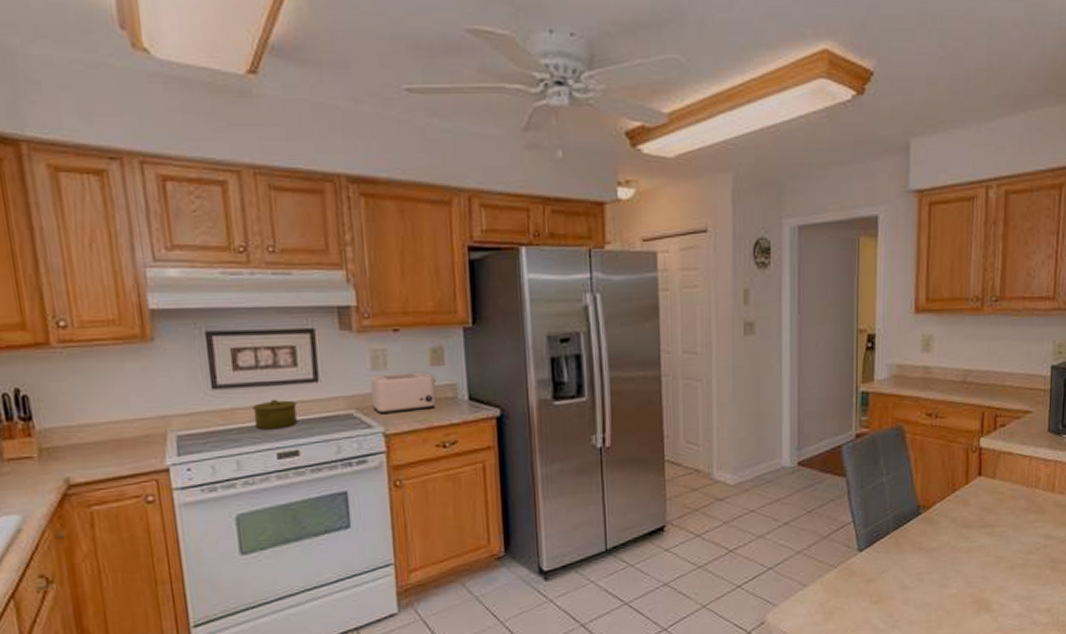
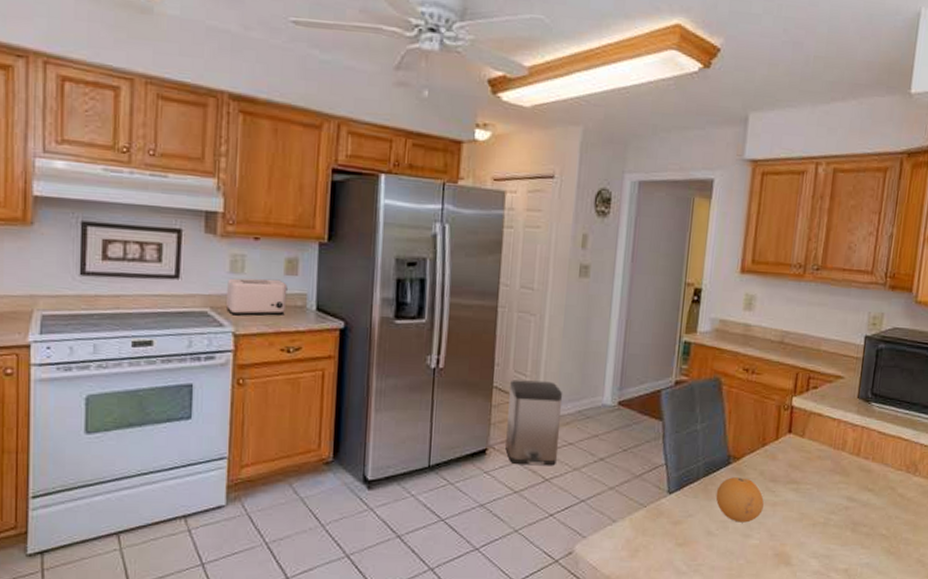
cooking pot: present [252,399,297,431] -> none [115,290,157,320]
pedal bin: none [683,449,739,539] -> present [505,380,563,466]
fruit: none [908,527,958,573] -> present [715,477,764,523]

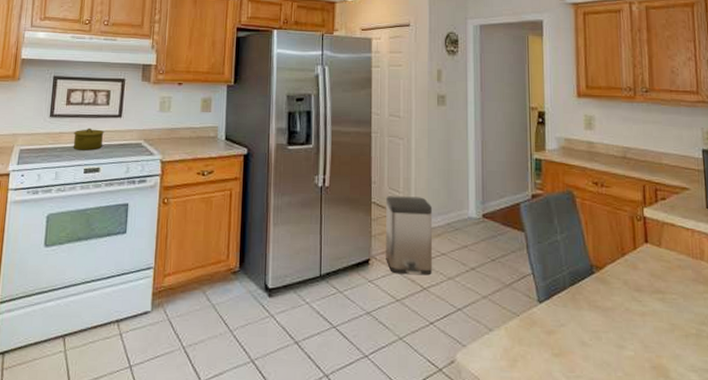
cooking pot: none [115,290,157,320] -> present [73,128,104,152]
toaster: present [226,278,288,316] -> none [156,115,203,146]
fruit: present [715,477,764,523] -> none [584,286,633,333]

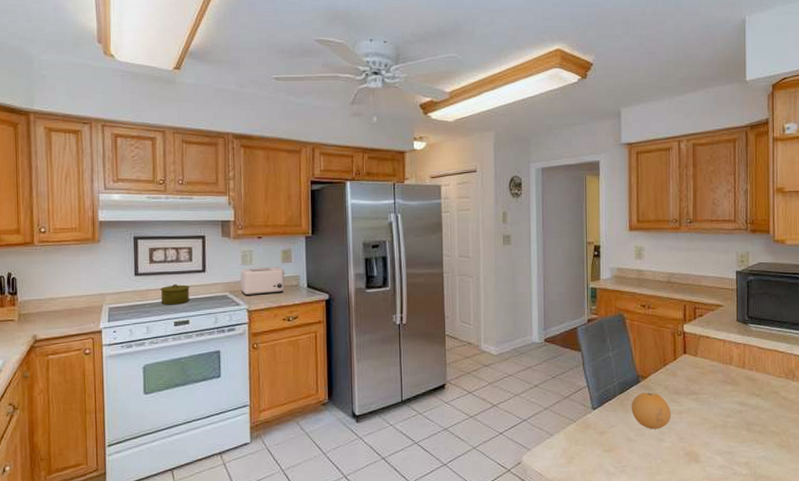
toaster: none [156,115,203,146] -> present [240,266,285,296]
pedal bin: present [386,196,433,276] -> none [459,327,501,395]
fruit: none [584,286,633,333] -> present [631,392,671,429]

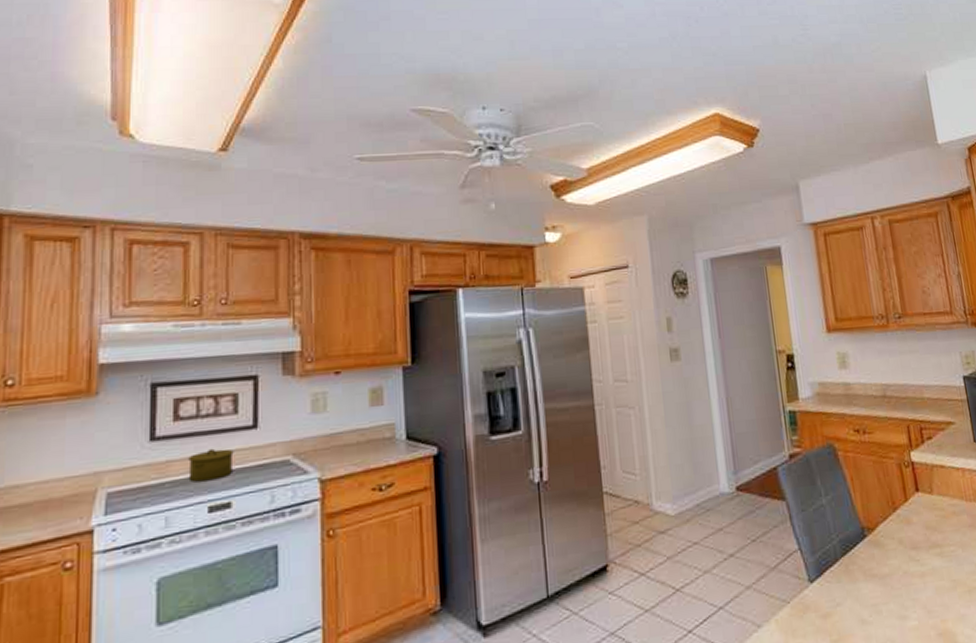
toaster: present [240,266,285,296] -> none [310,412,374,460]
fruit: present [631,392,671,429] -> none [859,550,913,604]

